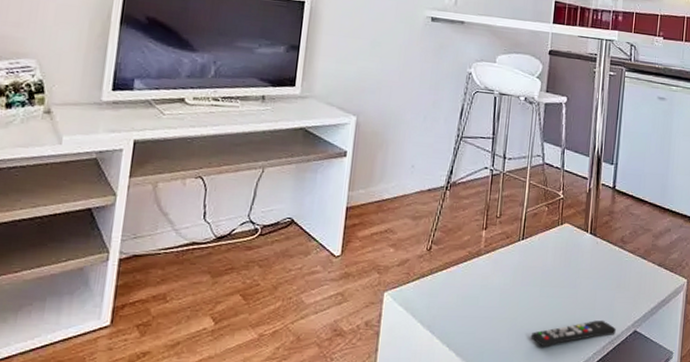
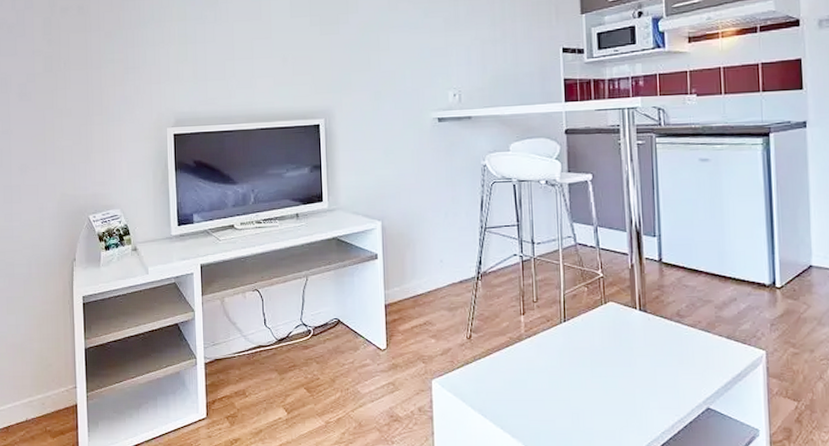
remote control: present [530,320,616,348] -> none [587,398,685,428]

